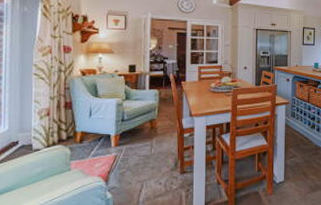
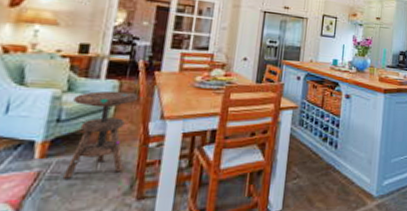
side table: none [130,97,173,161] -> present [62,90,139,181]

